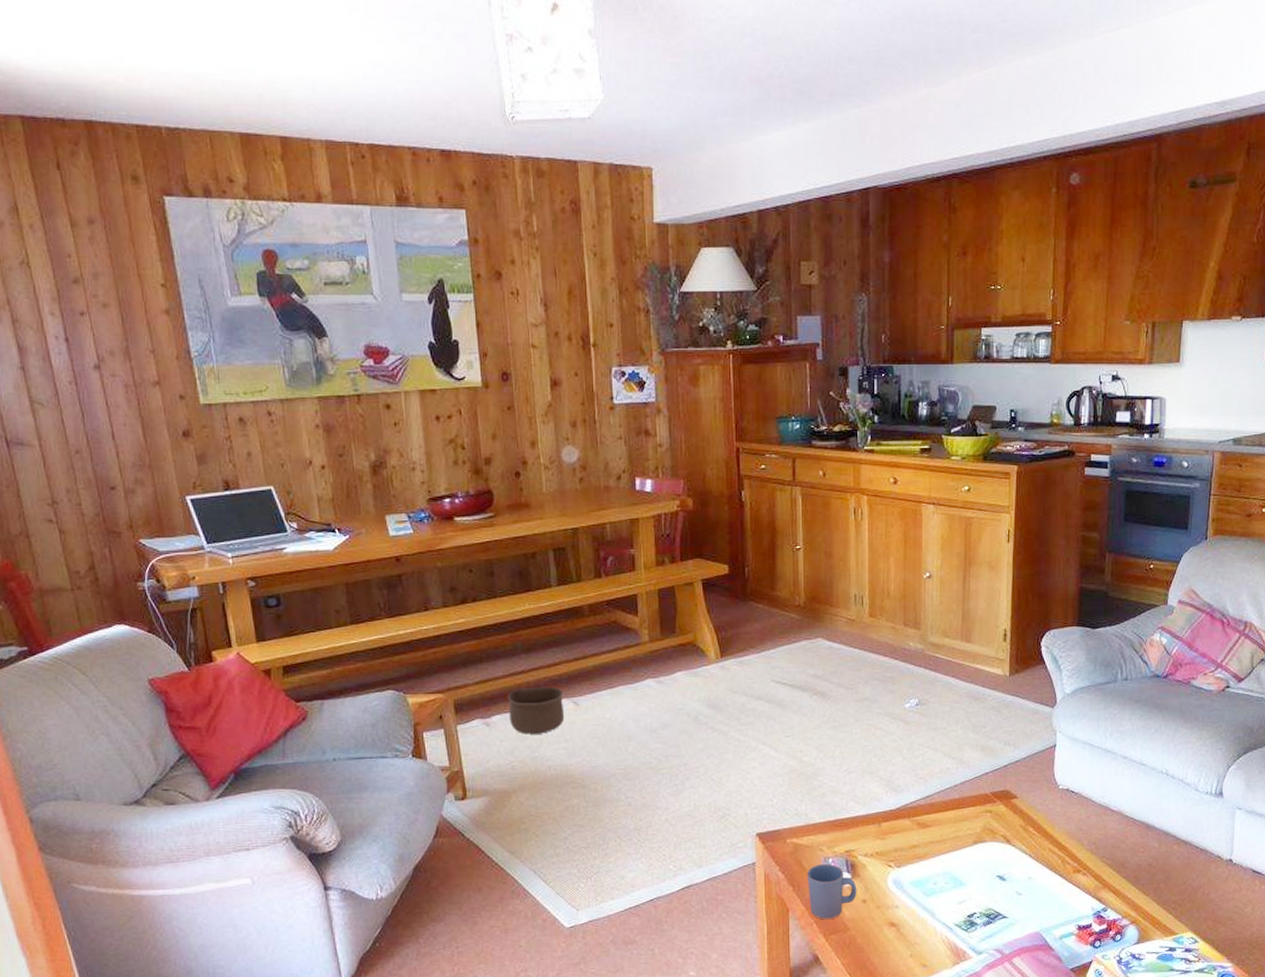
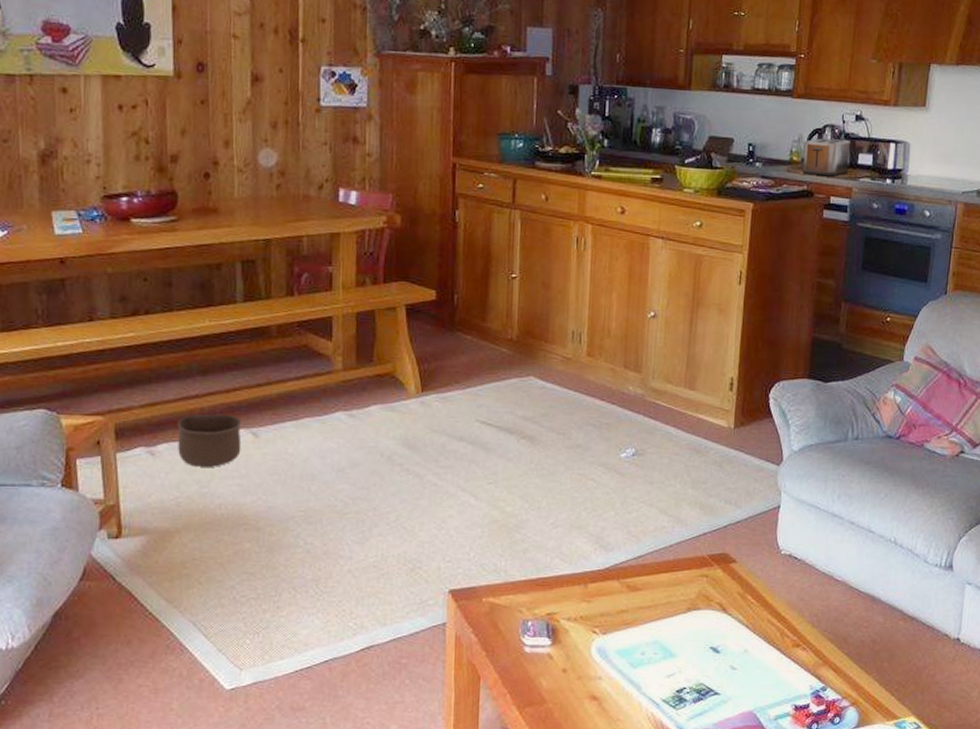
mug: present [806,864,857,920] -> none [502,628,557,690]
toaster: none [1060,400,1109,437] -> present [800,138,851,178]

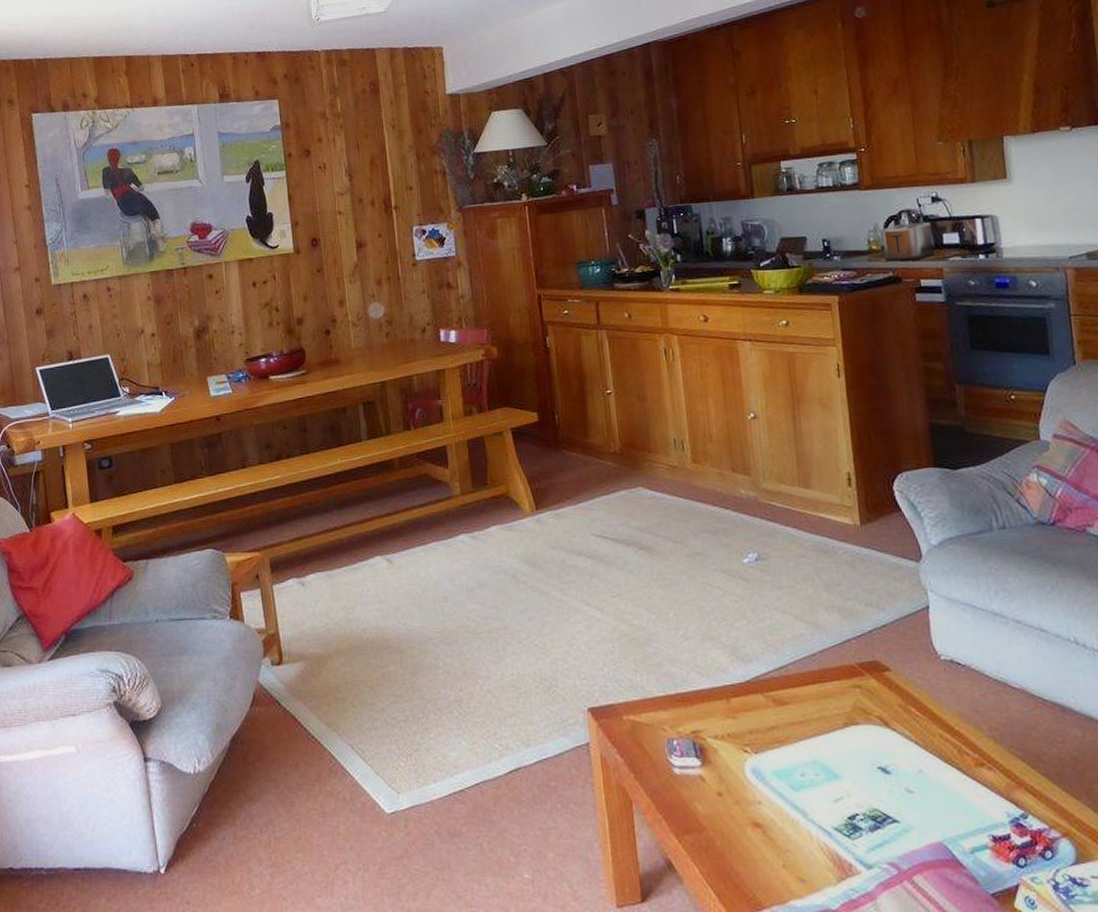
basket: present [177,414,242,467] -> none [321,543,379,594]

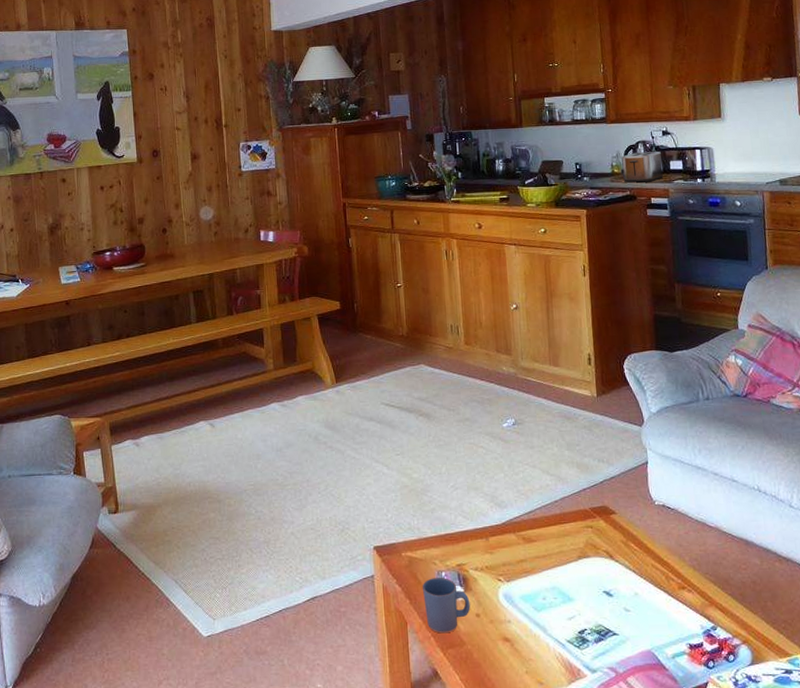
mug: none [649,747,710,816] -> present [422,578,470,634]

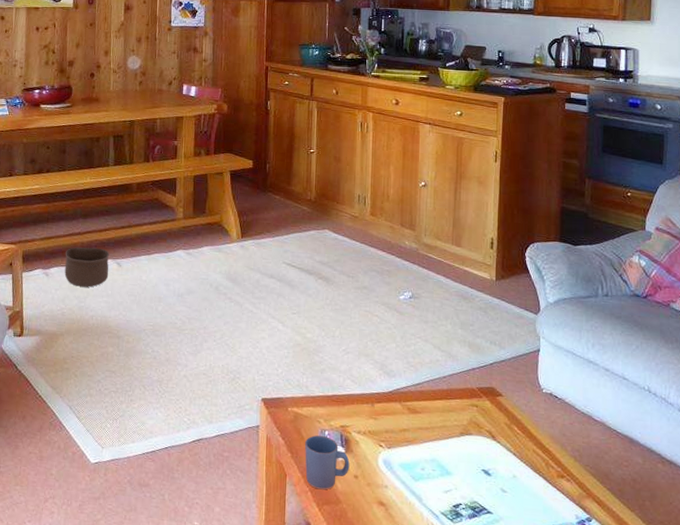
basket: none [154,410,203,453] -> present [64,247,109,287]
toaster: present [620,151,663,183] -> none [543,46,586,78]

